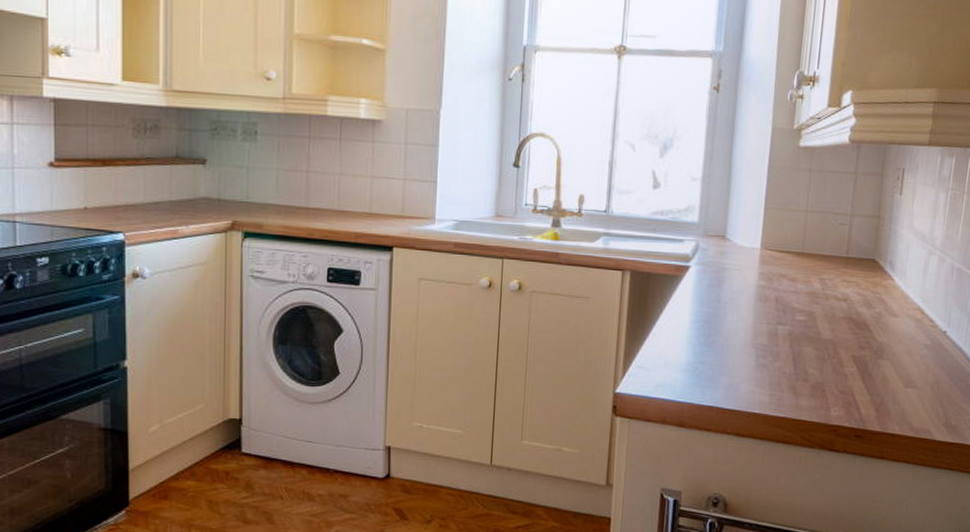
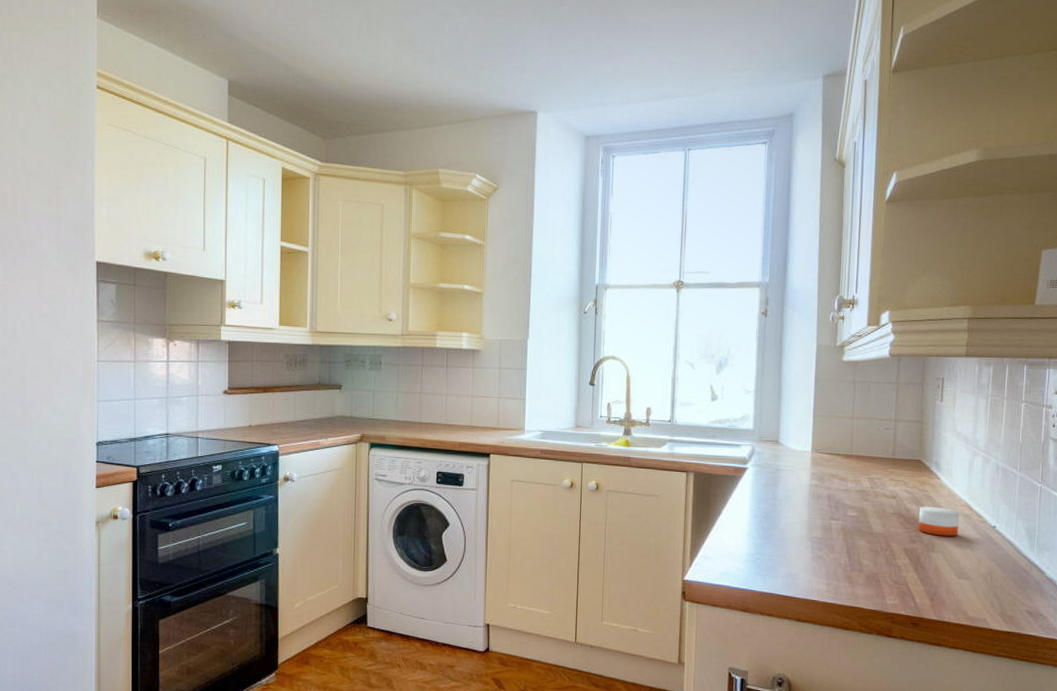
candle: none [868,310,912,343] -> present [918,507,960,537]

